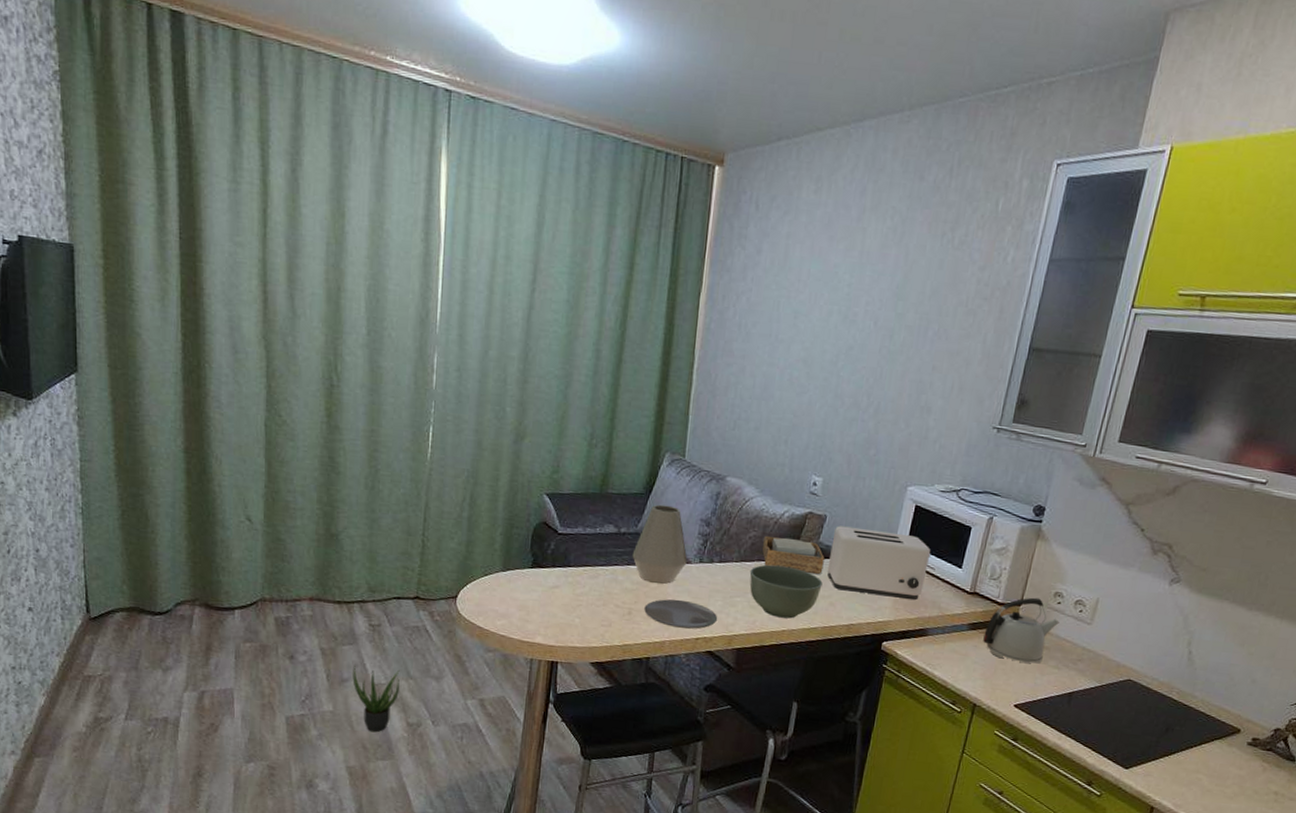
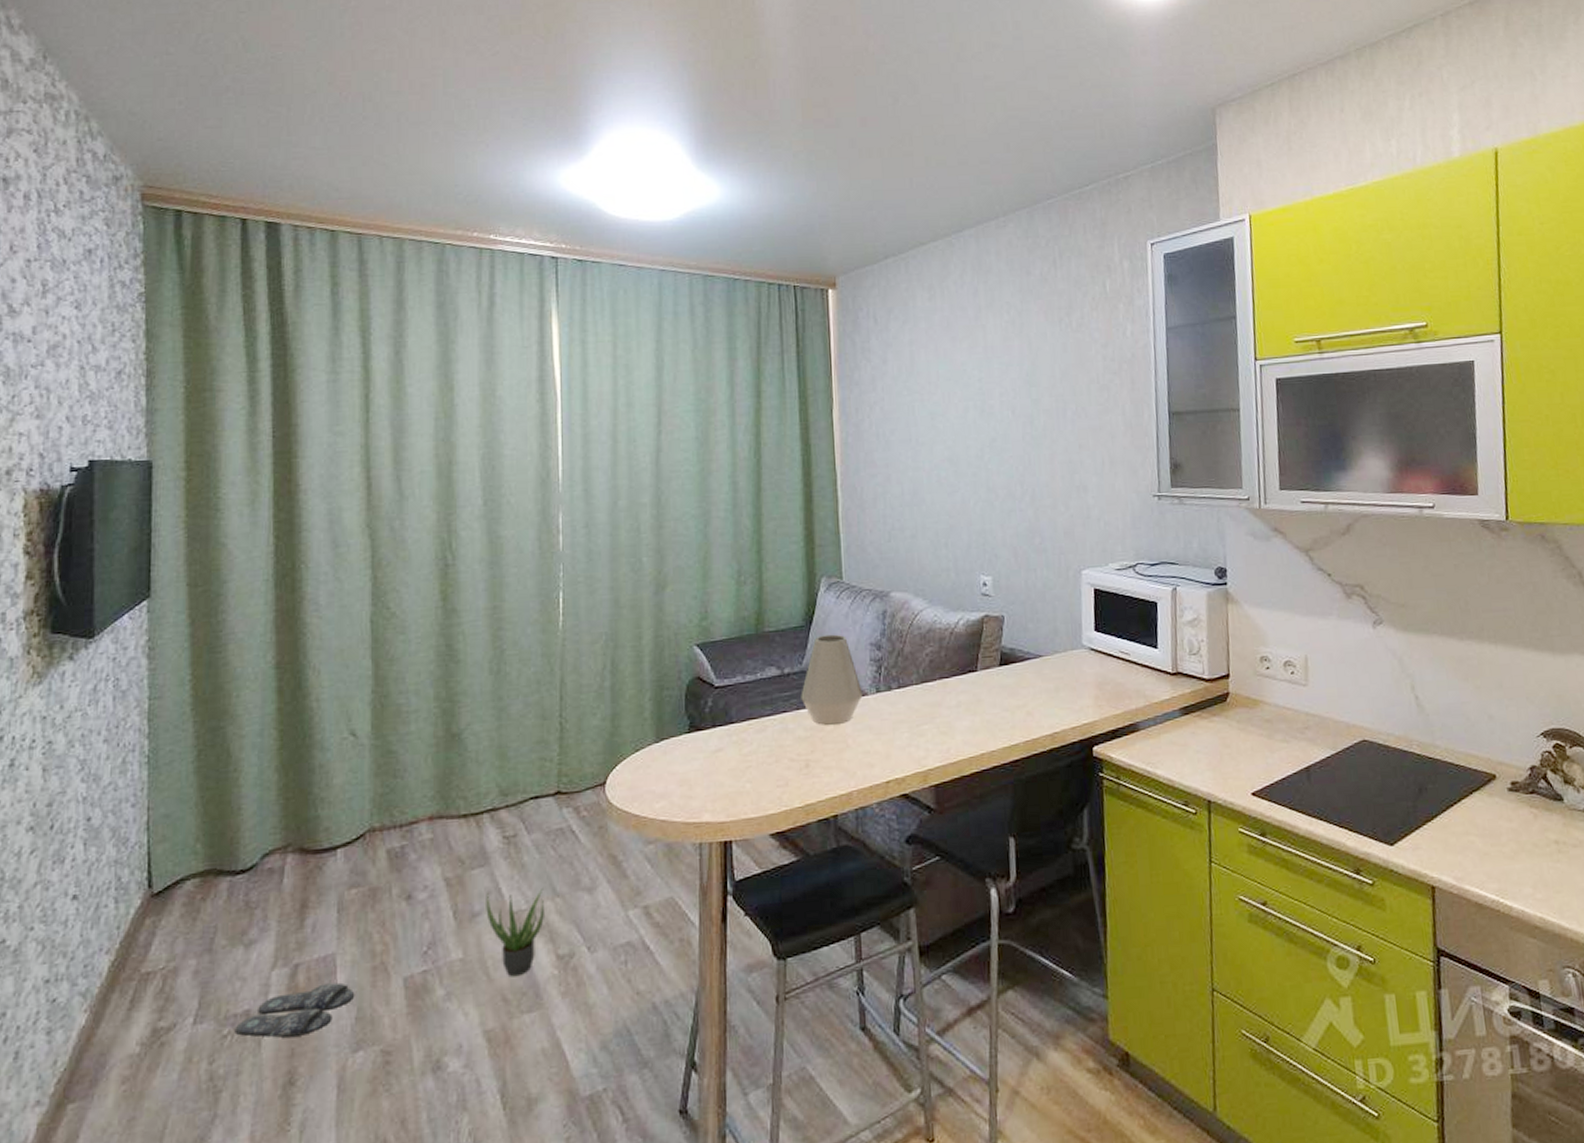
slippers: none [156,709,247,744] -> present [234,982,354,1038]
plate: present [644,599,718,629] -> none [823,739,908,773]
bowl: present [749,564,823,619] -> none [933,679,1015,740]
napkin holder: present [761,535,825,575] -> none [941,647,1012,683]
toaster: present [827,526,931,600] -> none [1015,621,1123,696]
kettle: present [983,597,1060,664] -> none [1199,666,1274,742]

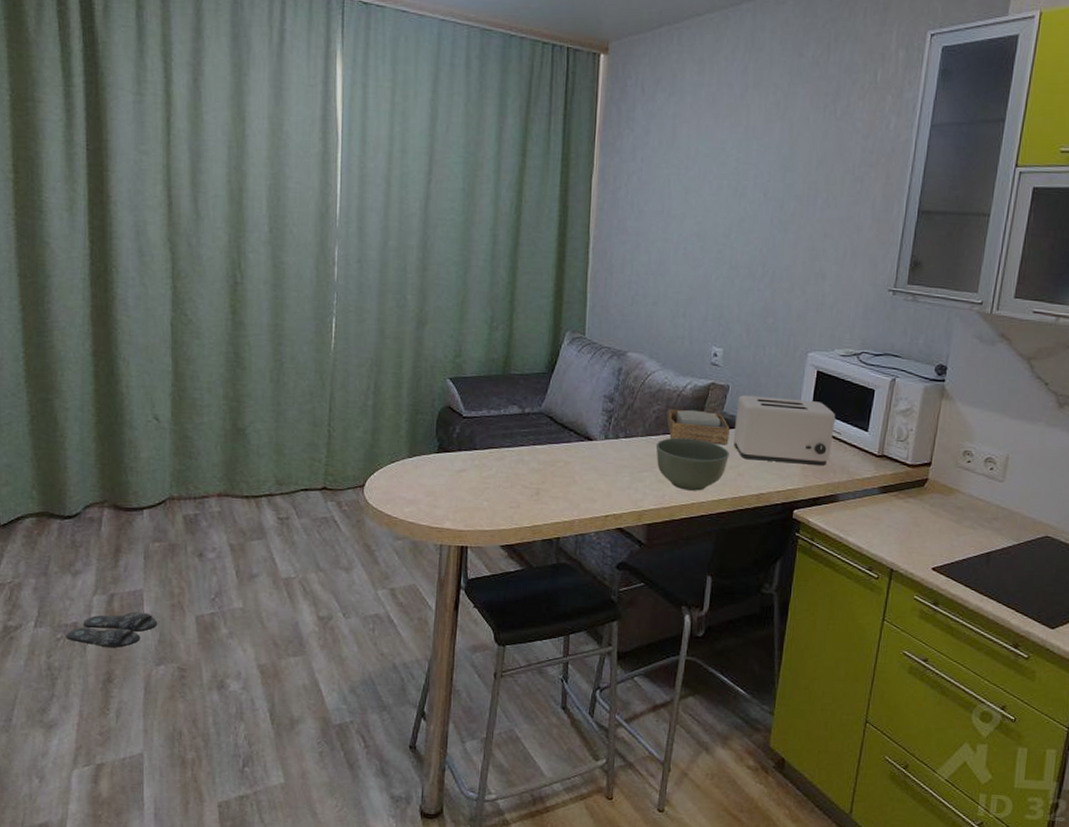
potted plant: present [486,887,544,977] -> none [262,559,309,628]
vase: present [800,634,863,726] -> none [537,383,593,463]
bowl: none [933,679,1015,740] -> present [655,437,729,491]
napkin holder: none [941,647,1012,683] -> present [666,408,730,445]
toaster: none [1015,621,1123,696] -> present [733,395,836,466]

